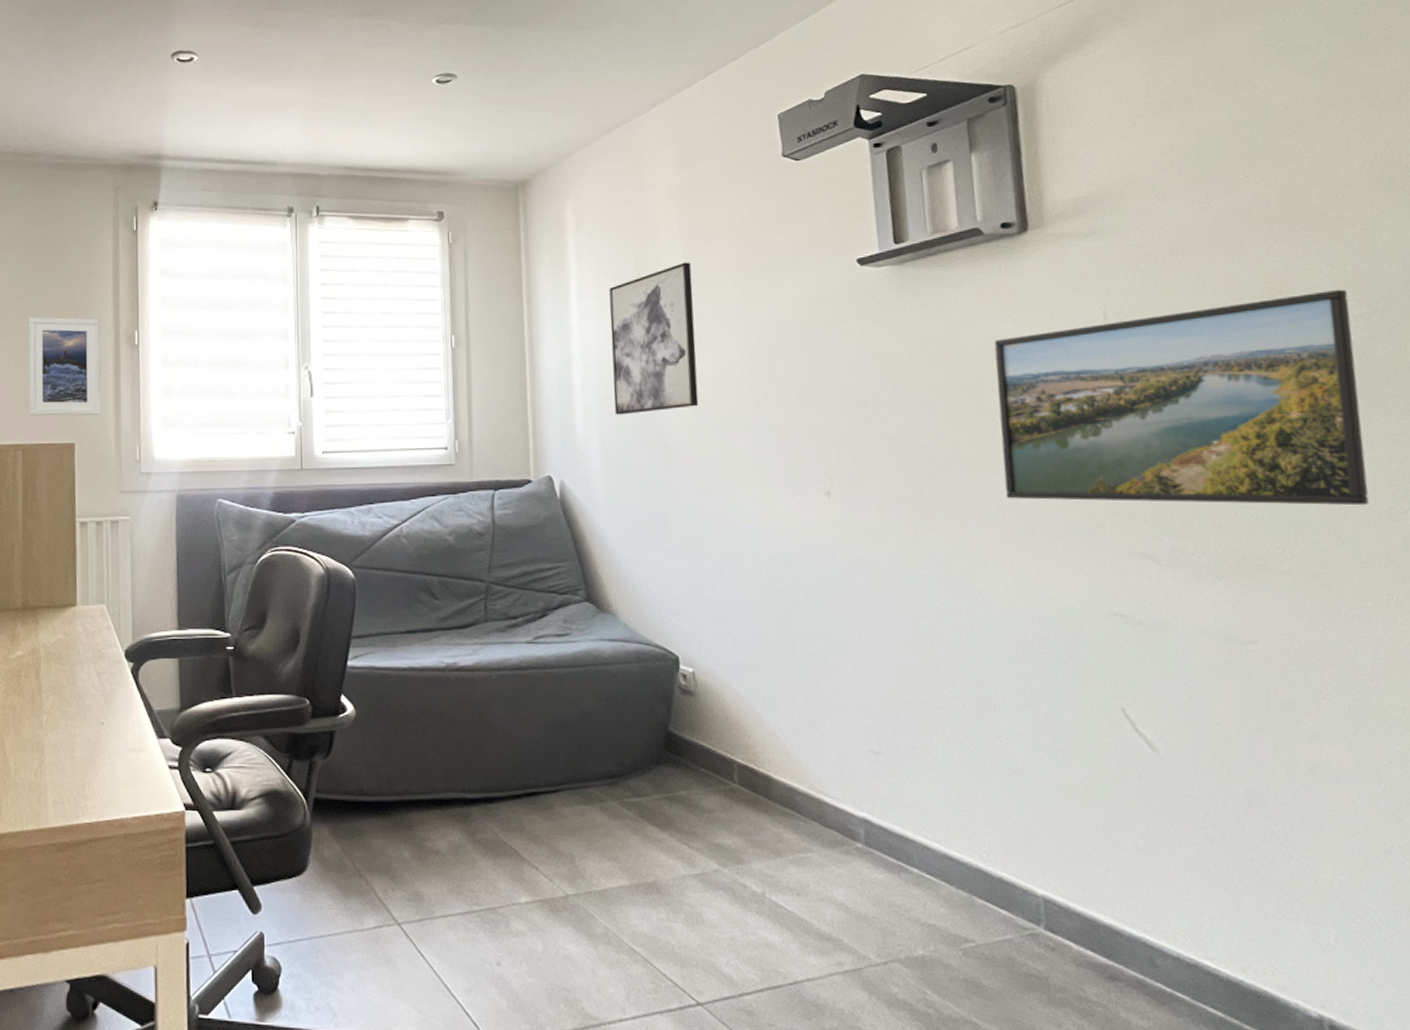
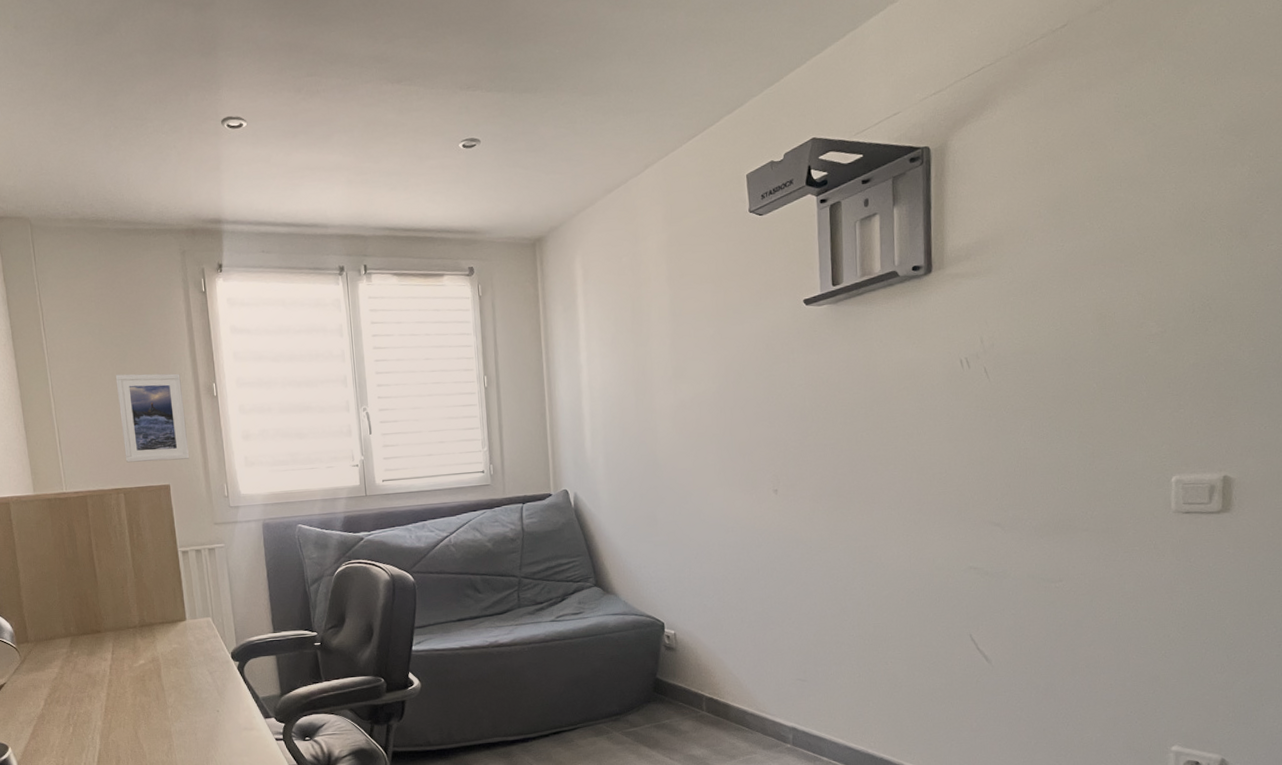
wall art: present [609,262,699,415] -> none [611,306,681,437]
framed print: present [994,289,1370,506] -> none [901,313,1150,487]

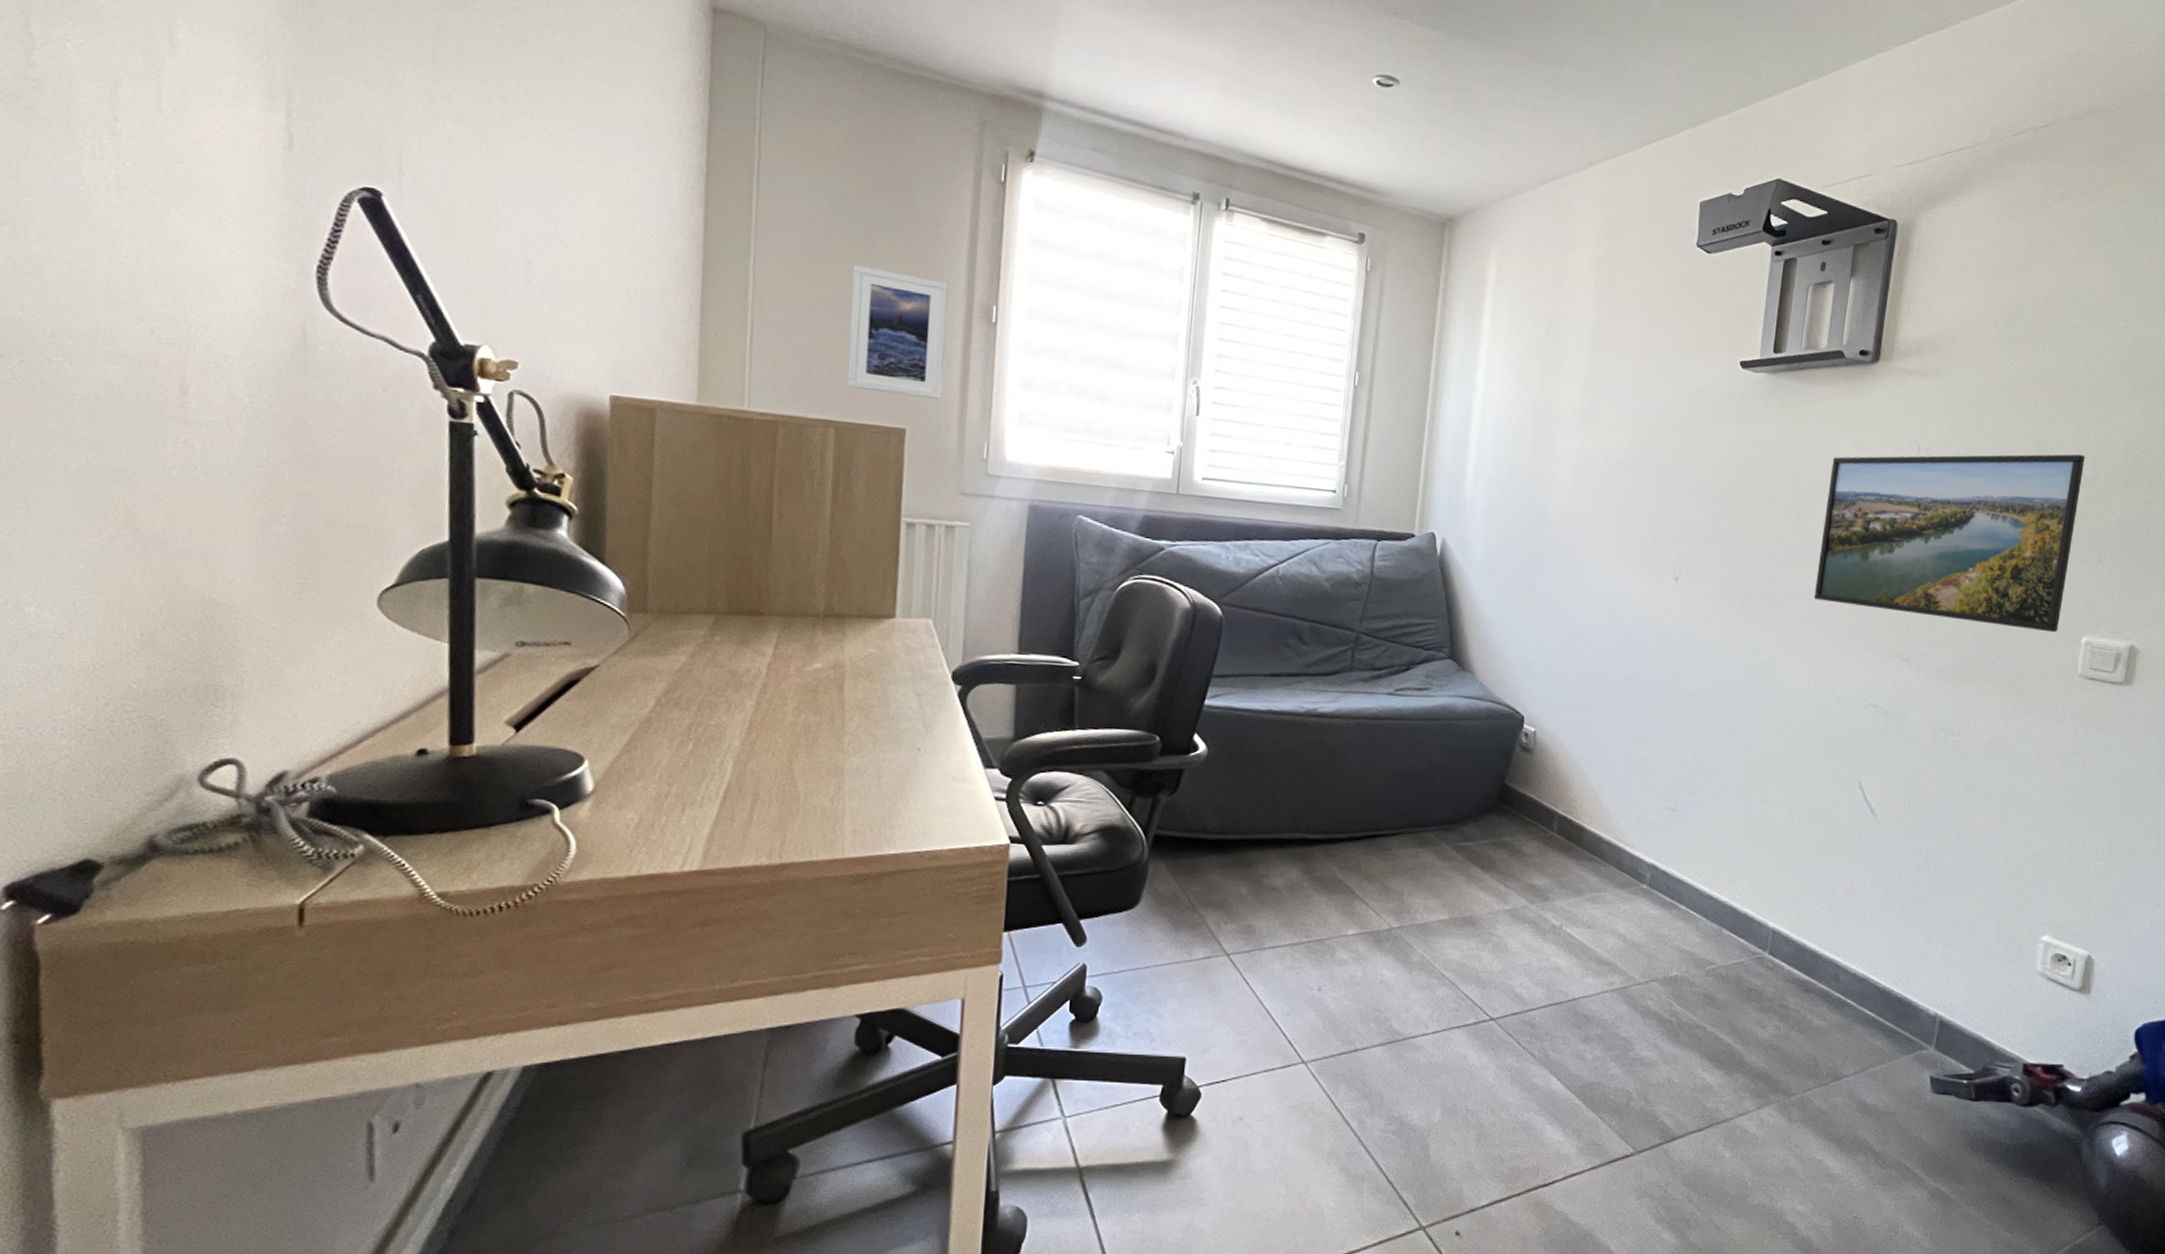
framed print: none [901,313,1150,487] -> present [1814,454,2085,633]

